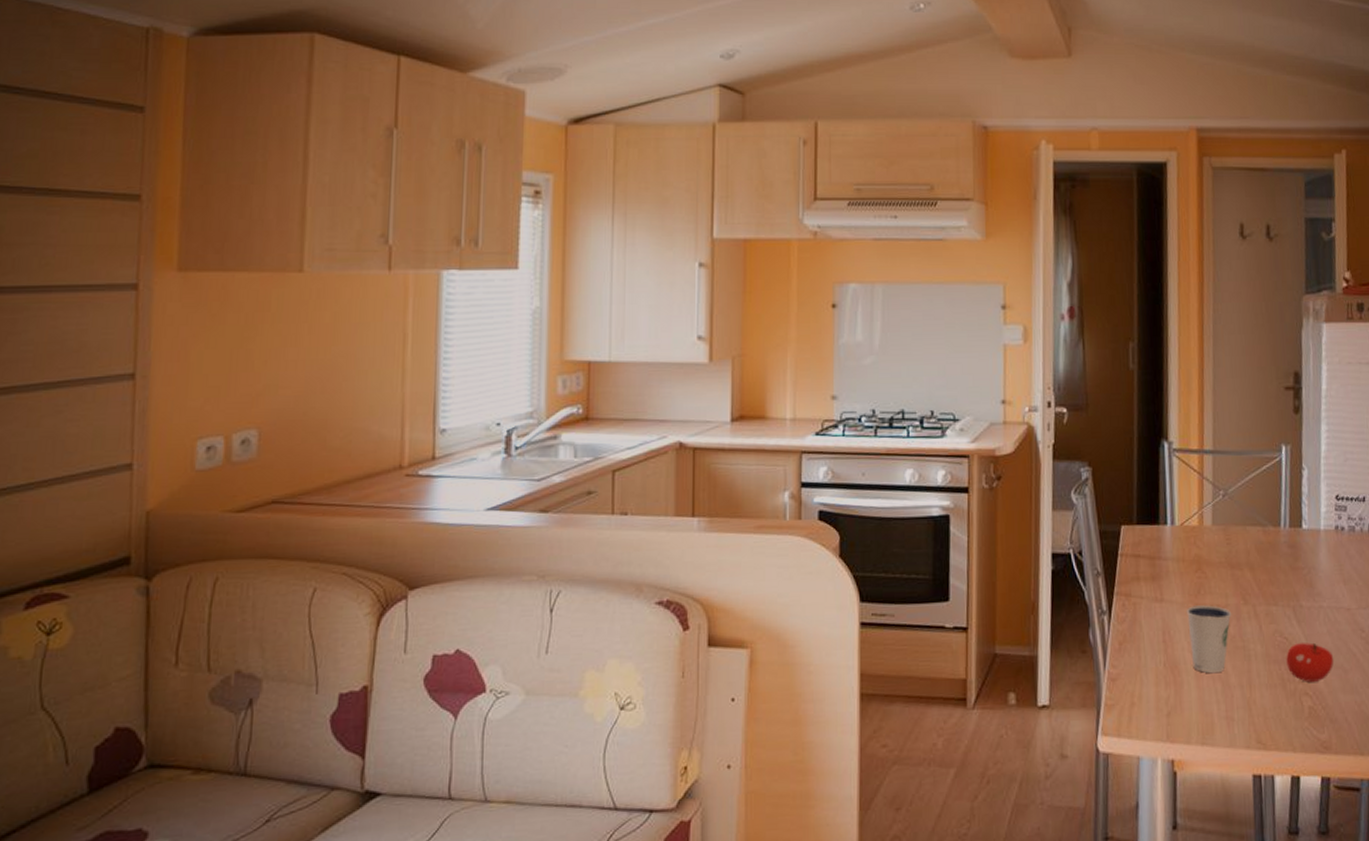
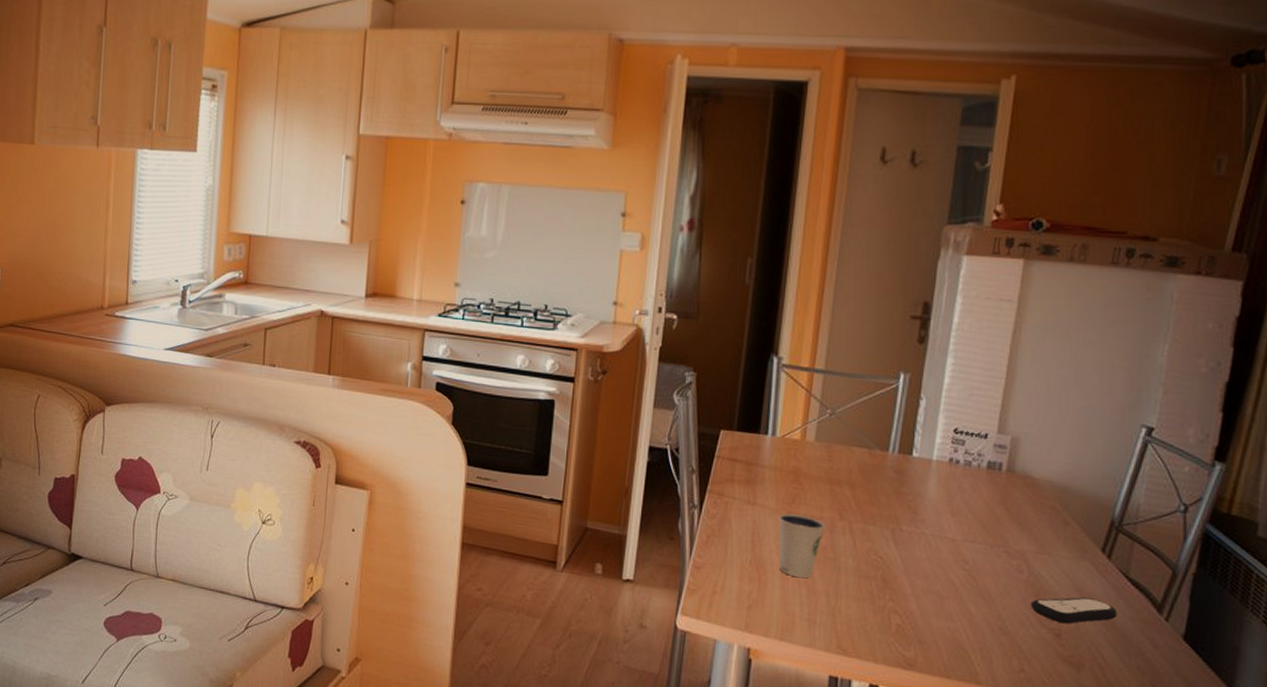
fruit: present [1286,642,1334,682] -> none [878,564,931,603]

